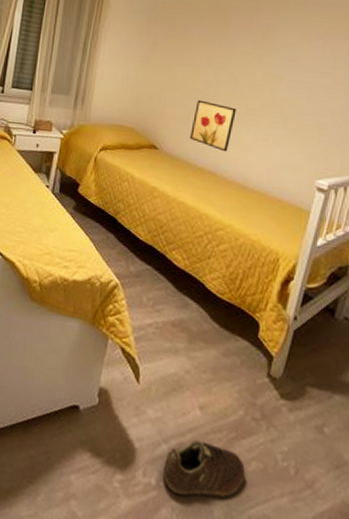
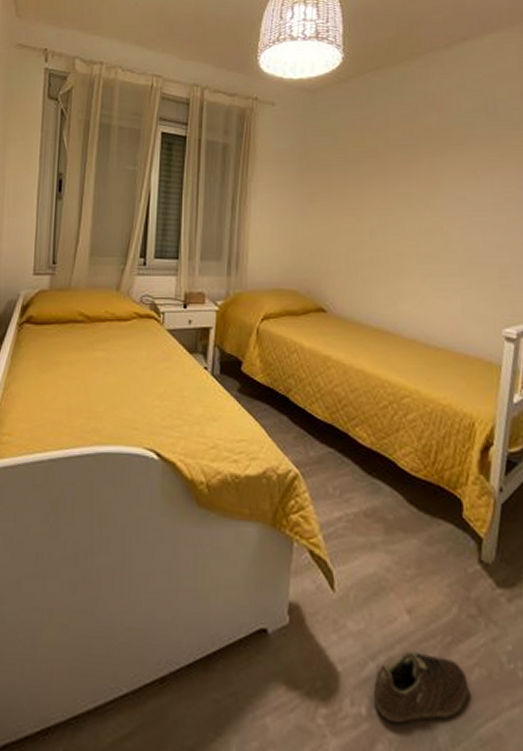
wall art: present [190,100,236,152] -> none [360,252,408,308]

